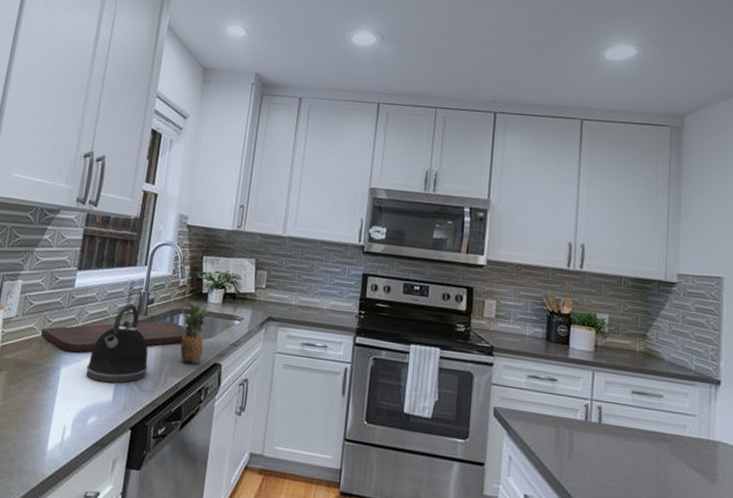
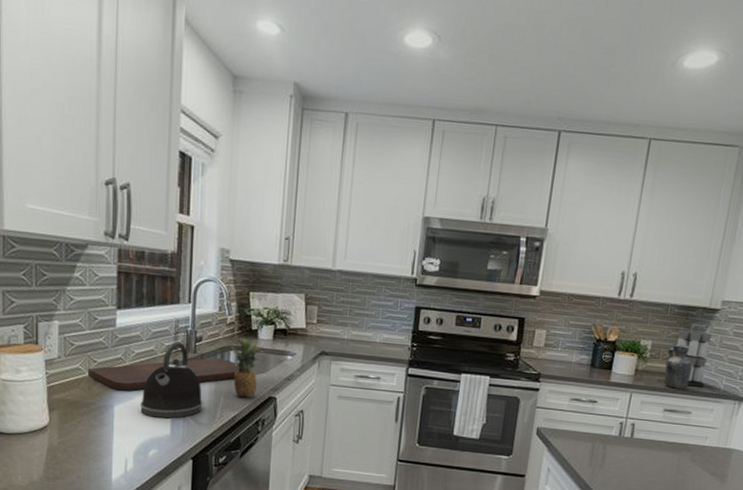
ceramic jug: none [626,318,657,369] -> present [663,344,693,390]
spice rack: none [634,297,673,367] -> present [673,324,713,387]

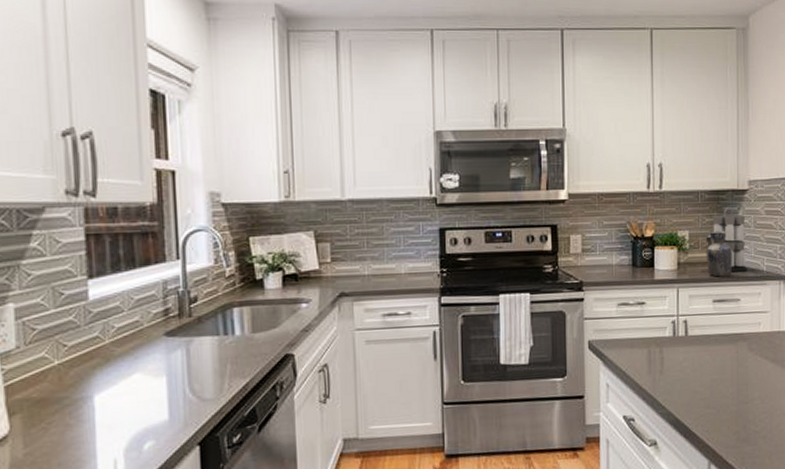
cutting board: present [87,357,238,391] -> none [55,317,244,376]
kettle: present [140,341,203,419] -> none [127,306,206,402]
fruit: present [231,336,265,398] -> none [234,290,275,361]

